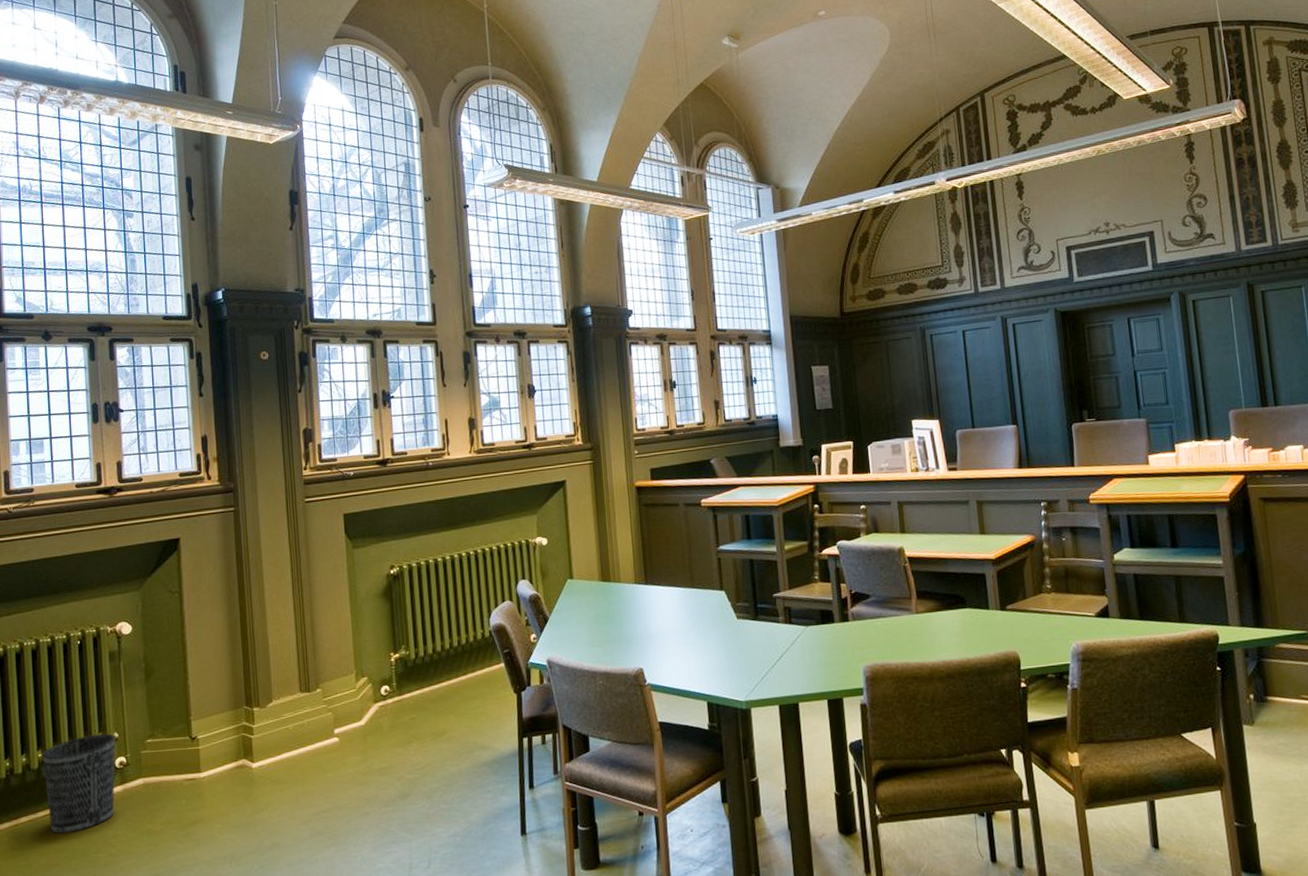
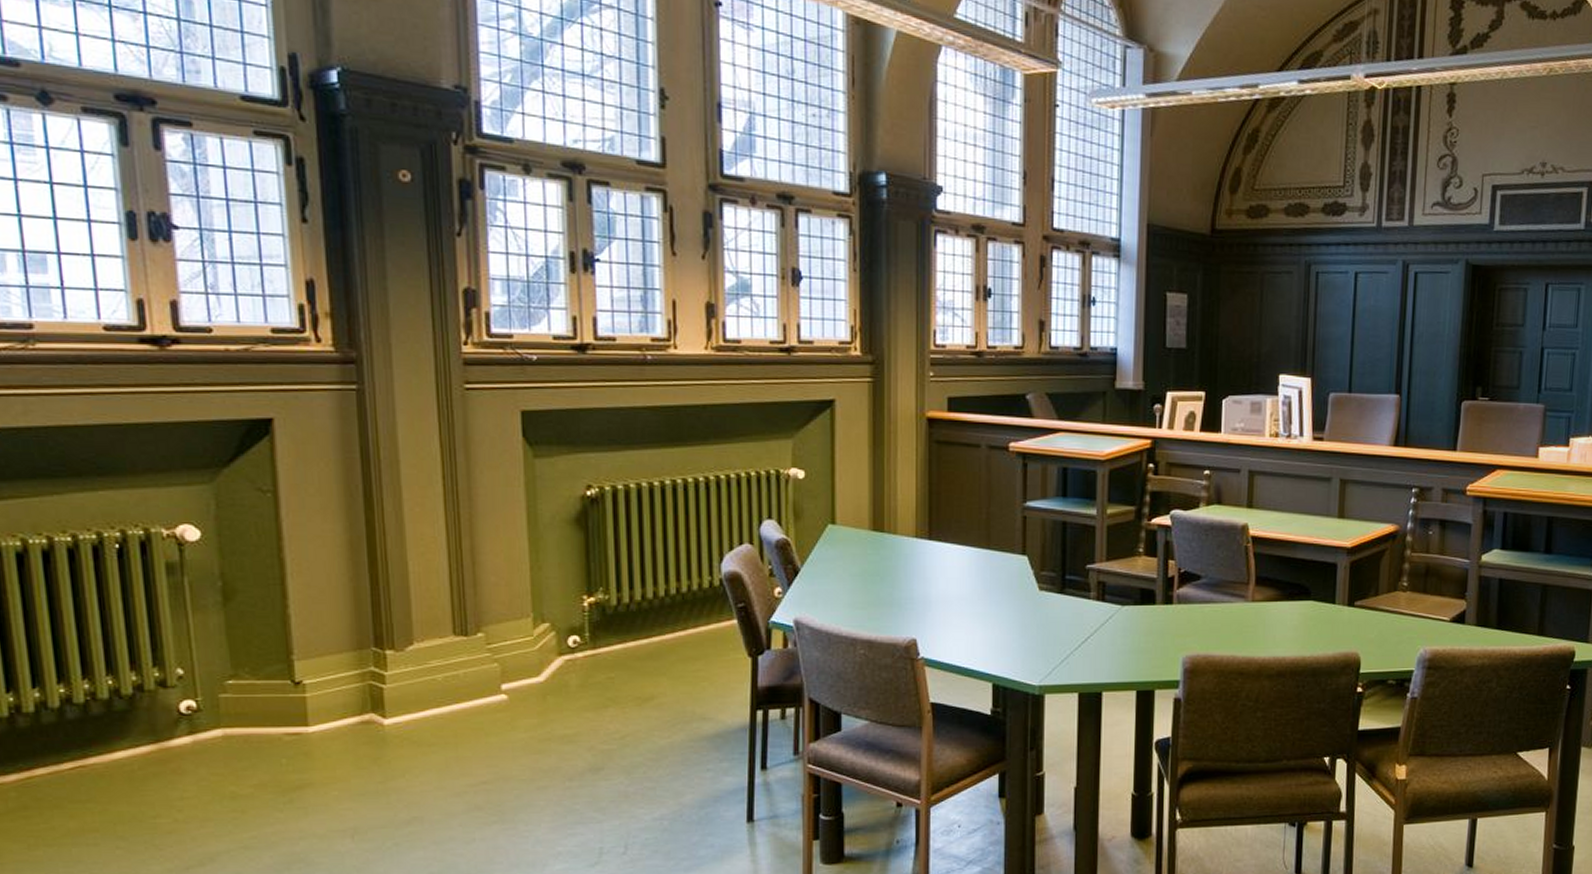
wastebasket: present [43,733,116,834] -> none [66,669,180,793]

